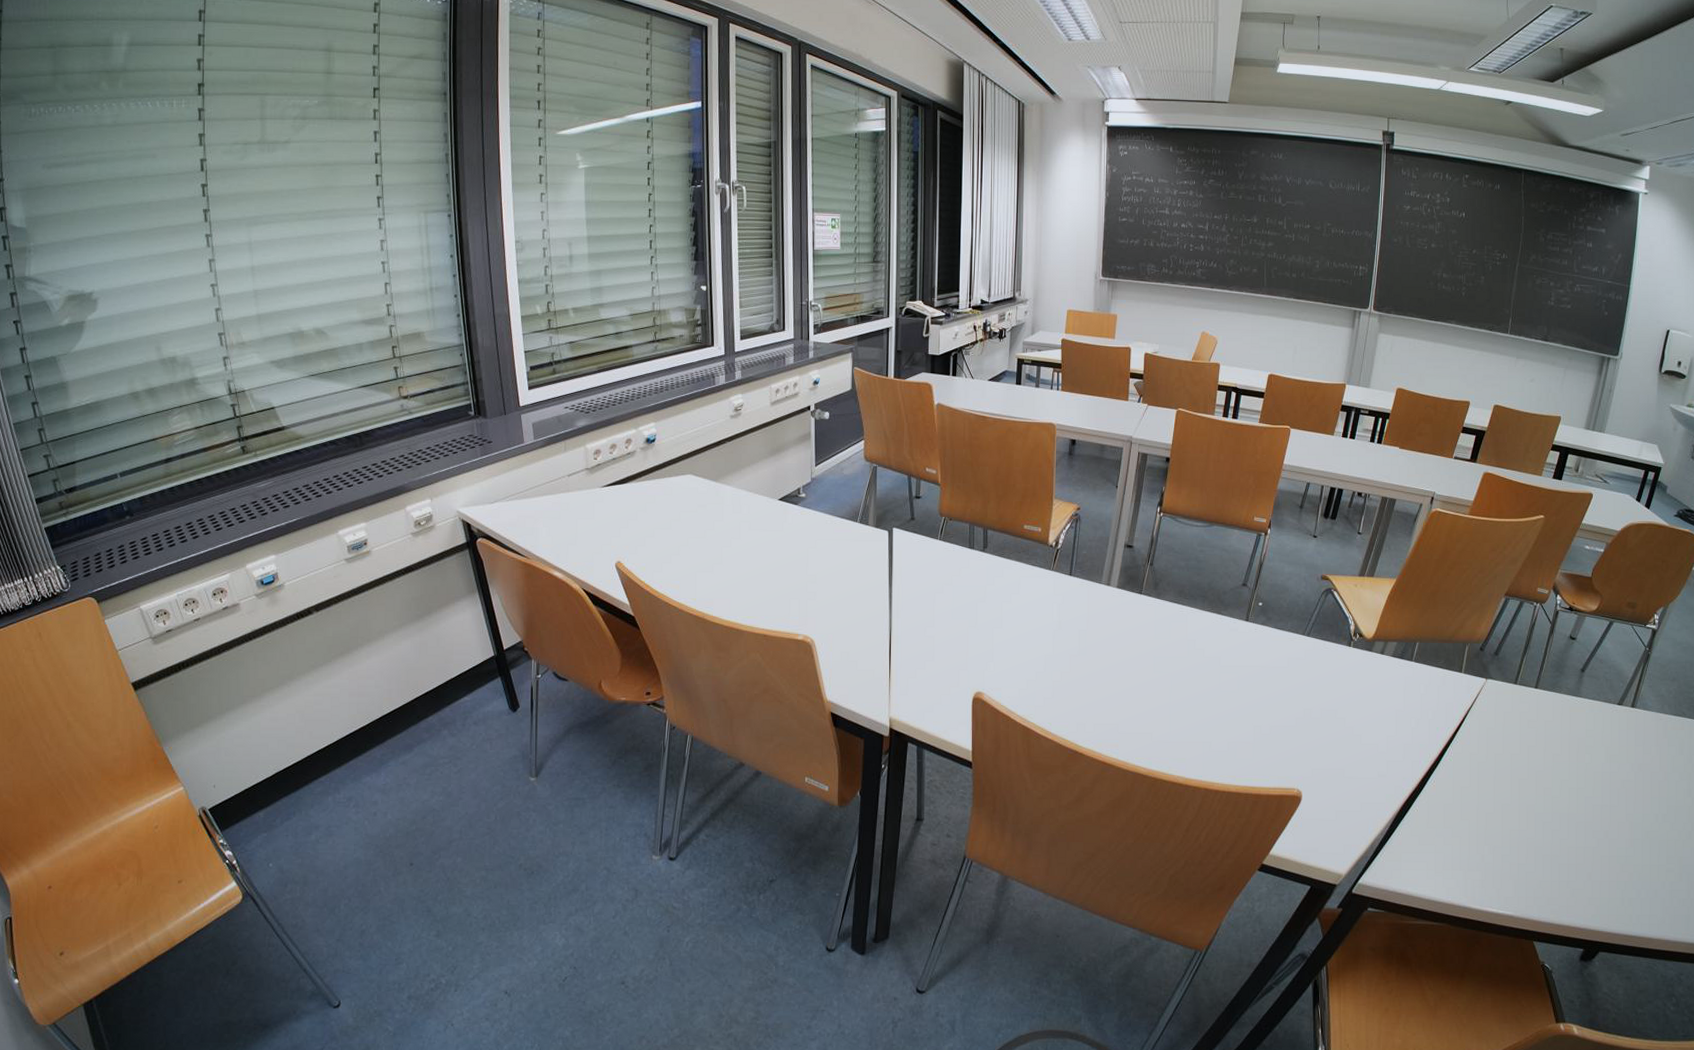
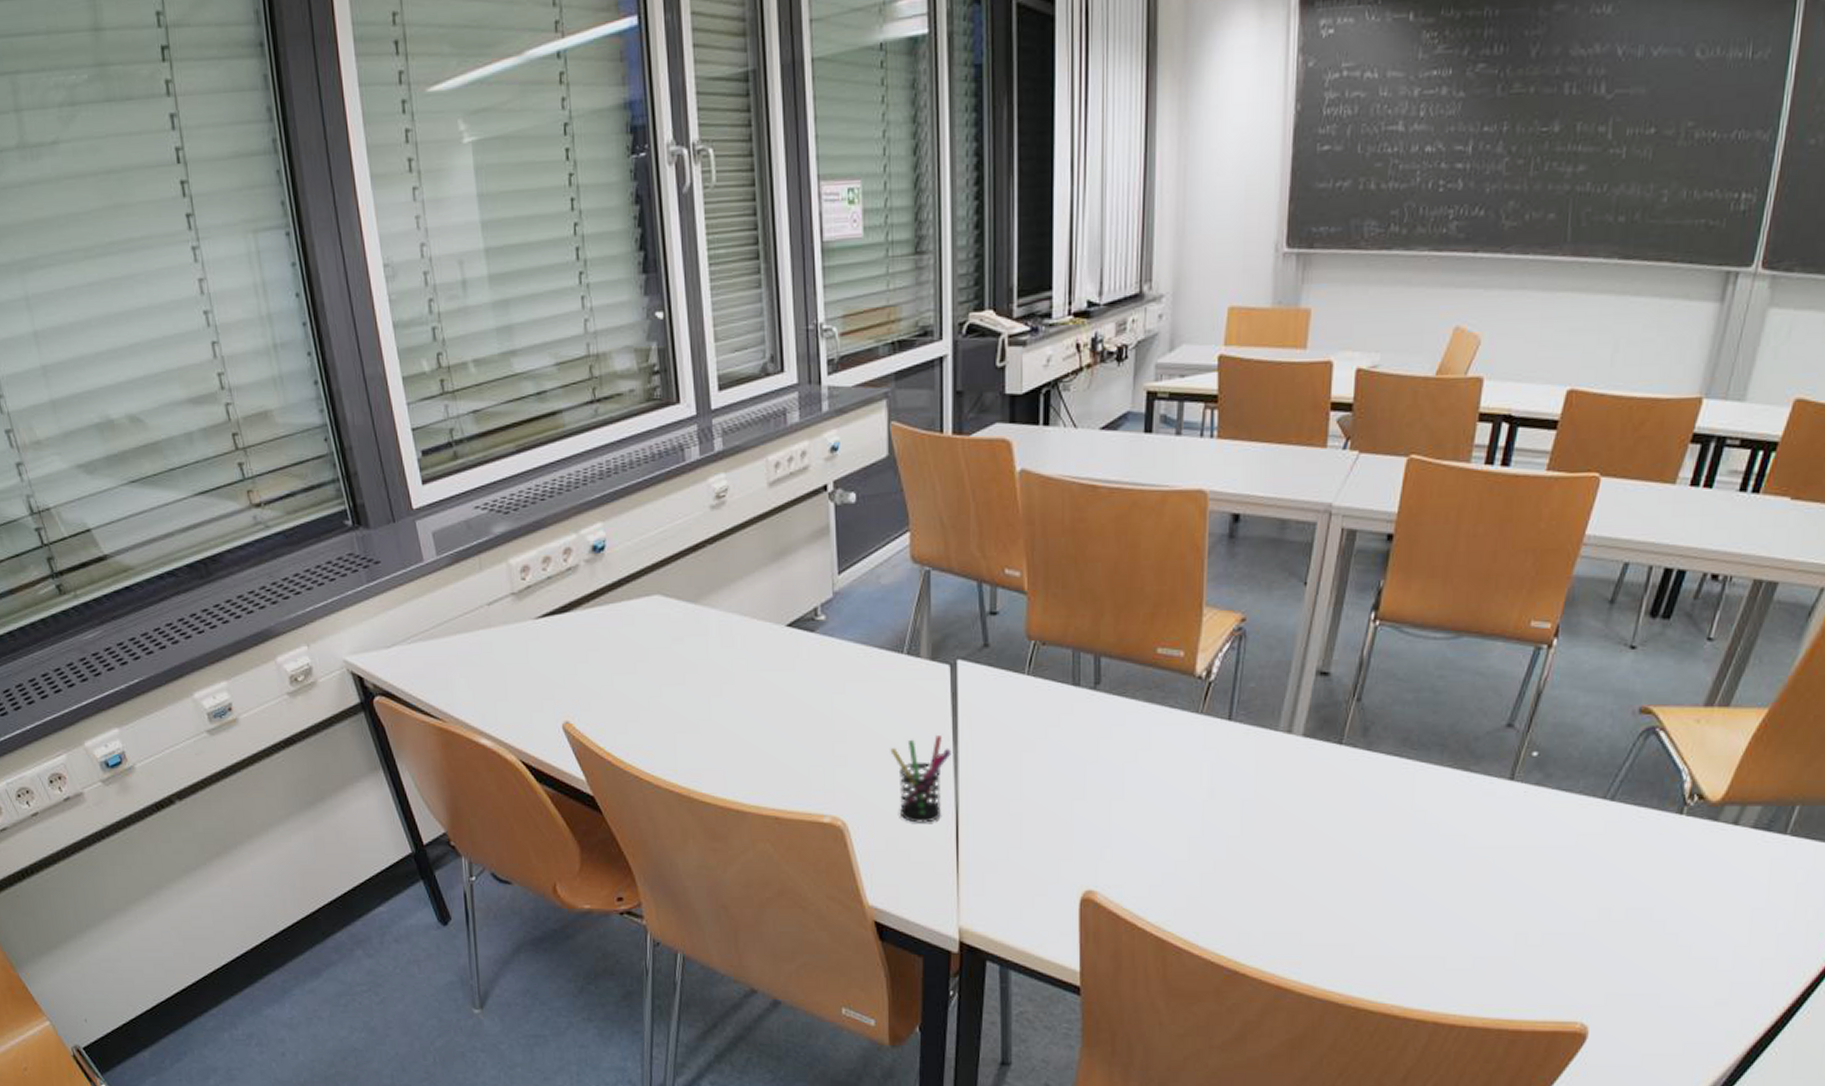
pen holder: none [846,580,887,642] -> present [890,735,951,823]

